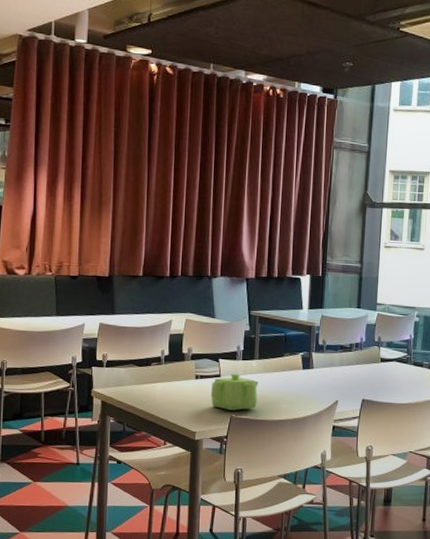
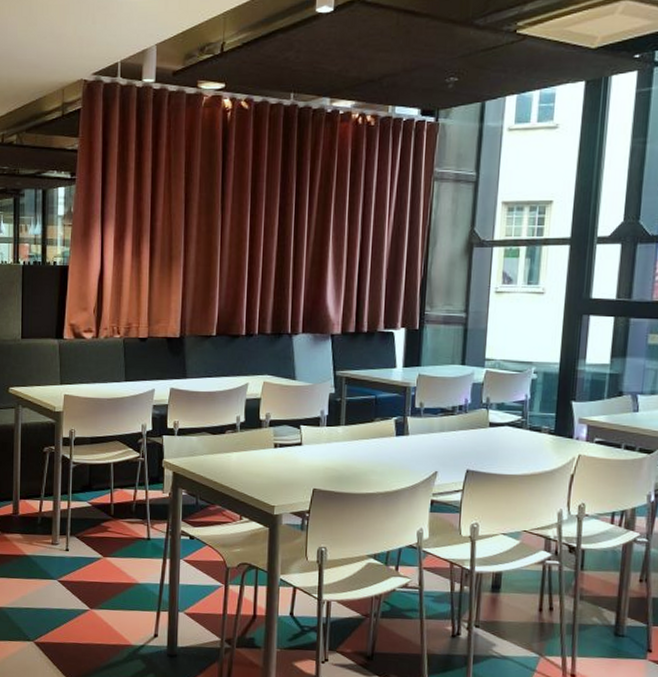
teapot: present [210,373,258,411] -> none [290,441,345,483]

